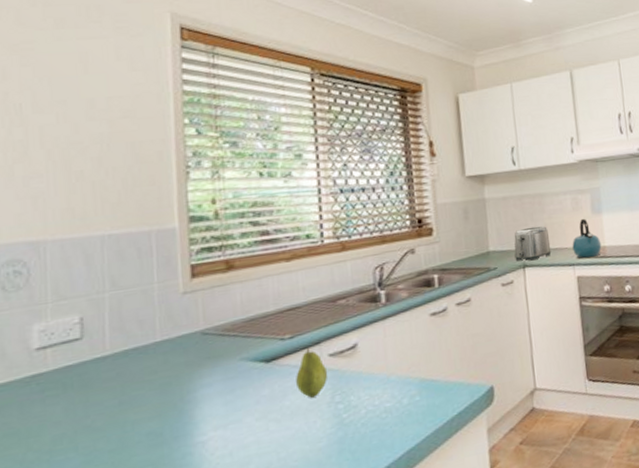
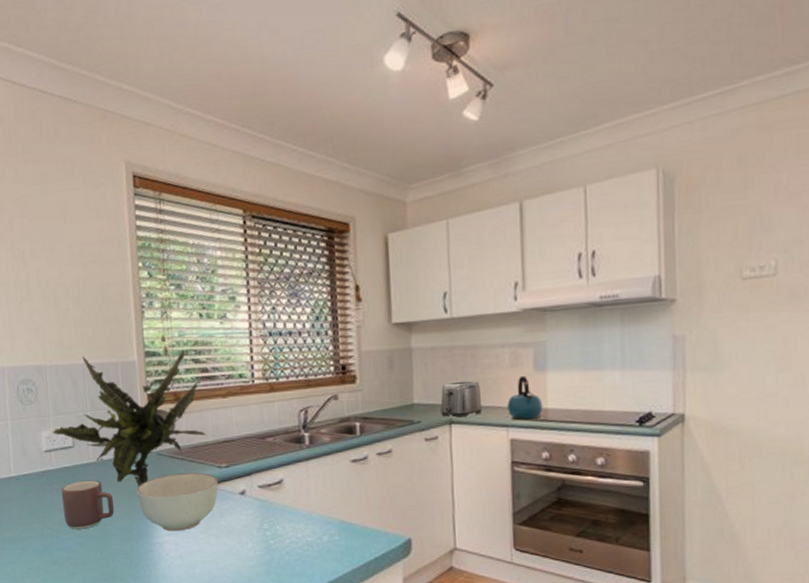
plant: none [49,213,265,377] -> present [52,350,206,487]
mug: none [58,376,139,447] -> present [61,480,114,530]
bowl: none [172,348,280,425] -> present [136,472,218,531]
fruit: present [296,347,328,398] -> none [231,477,258,522]

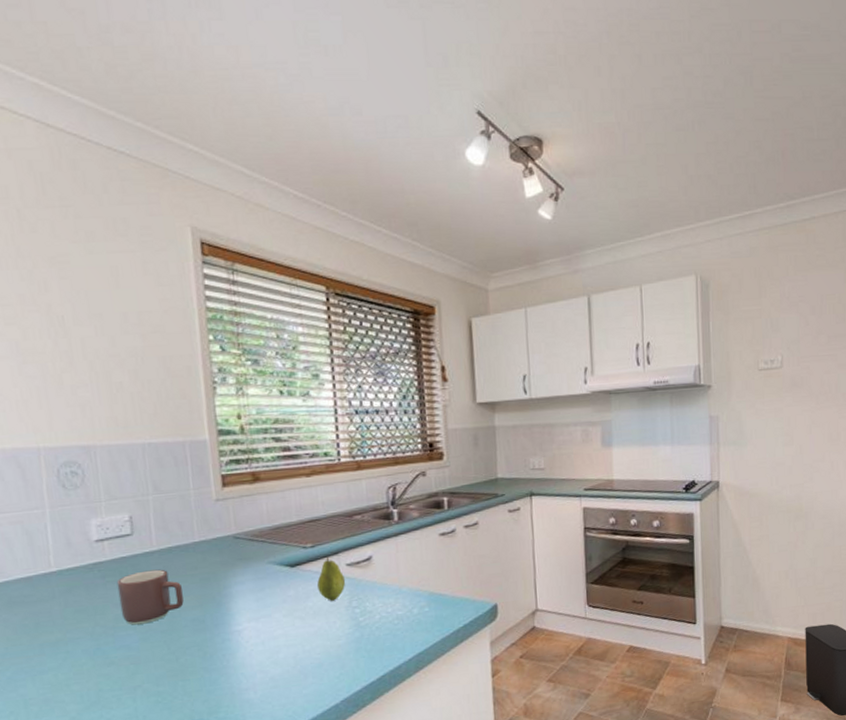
plant: present [52,350,206,487] -> none [104,428,289,573]
bowl: present [136,472,218,531] -> none [210,554,303,618]
fruit: none [231,477,258,522] -> present [317,556,346,601]
toaster: present [440,380,483,418] -> none [522,456,559,490]
kettle: present [507,375,543,420] -> none [580,450,610,491]

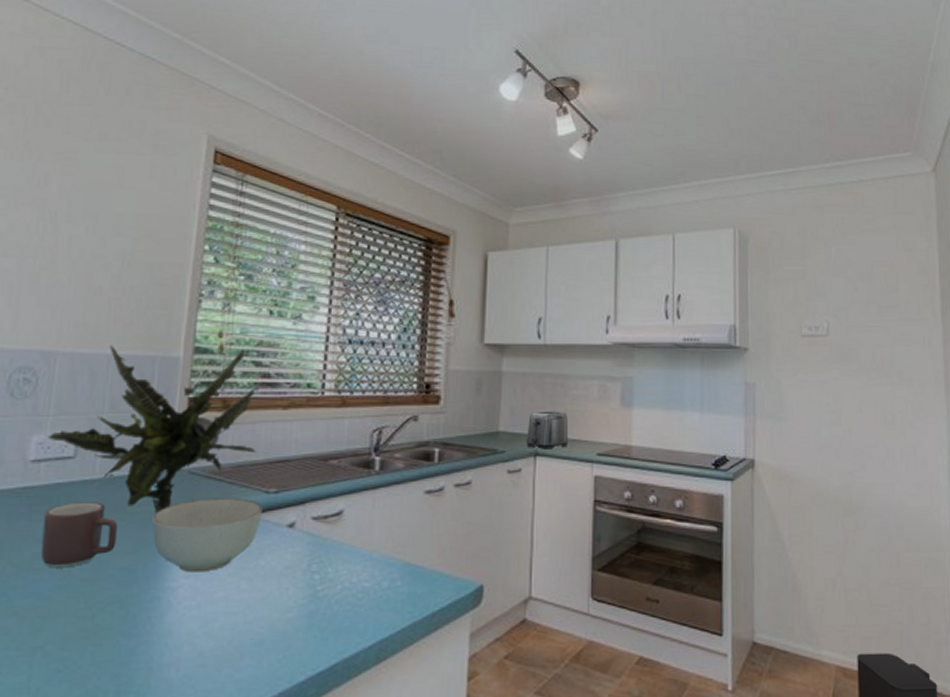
plant: none [104,428,289,573] -> present [47,345,259,513]
bowl: none [210,554,303,618] -> present [152,498,262,573]
fruit: present [317,556,346,601] -> none [274,505,309,561]
toaster: none [522,456,559,490] -> present [526,411,569,449]

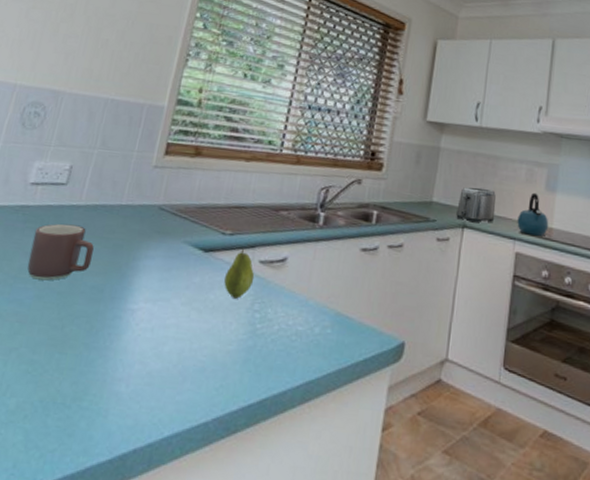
plant: present [47,345,259,513] -> none [46,90,228,241]
bowl: present [152,498,262,573] -> none [122,232,218,299]
fruit: none [274,505,309,561] -> present [224,248,255,299]
kettle: none [593,410,628,457] -> present [517,192,549,237]

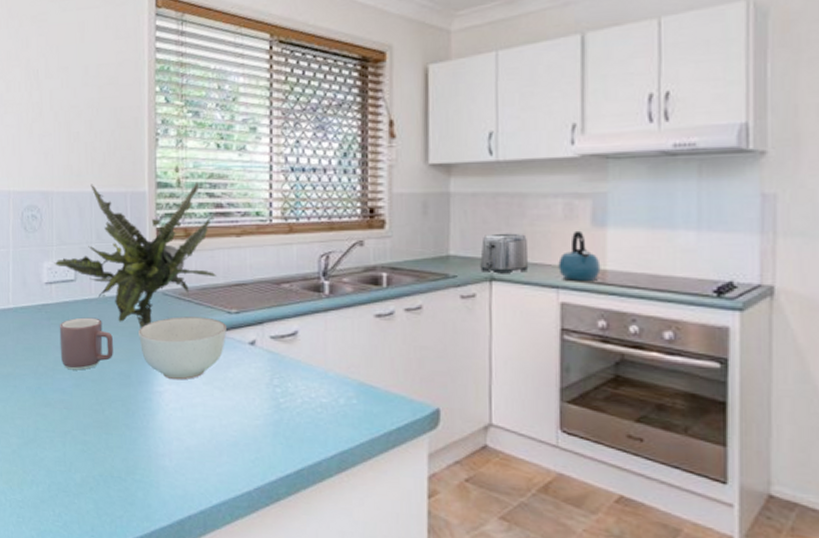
plant: none [46,90,228,241] -> present [54,183,216,328]
bowl: none [122,232,218,299] -> present [139,316,226,380]
fruit: present [224,248,255,299] -> none [239,325,269,375]

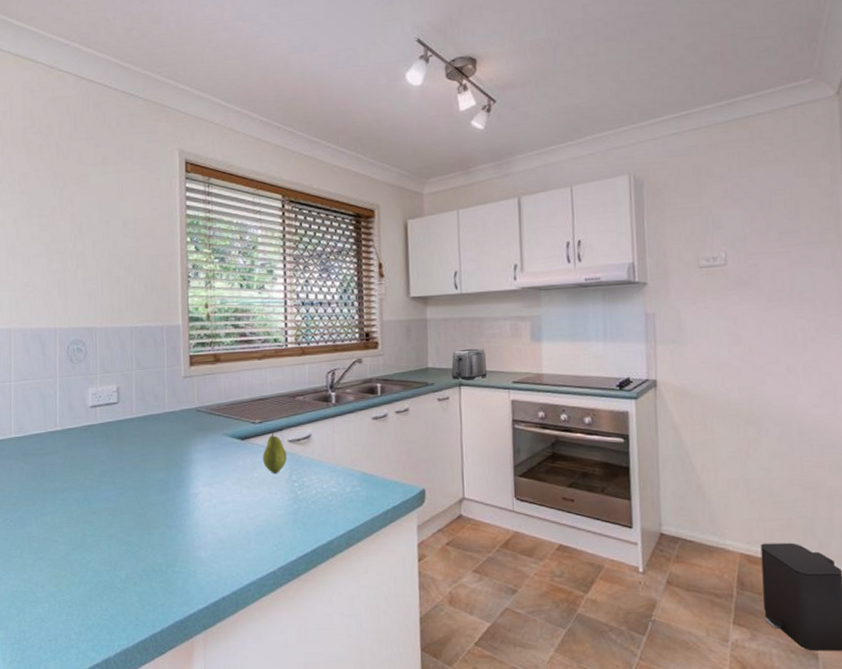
plant: present [54,183,216,328] -> none [98,316,242,440]
mug: present [59,317,113,370] -> none [103,434,153,481]
bowl: present [139,316,226,380] -> none [175,428,252,483]
fruit: none [239,325,269,375] -> present [263,432,288,473]
kettle: present [558,230,601,282] -> none [508,344,539,384]

